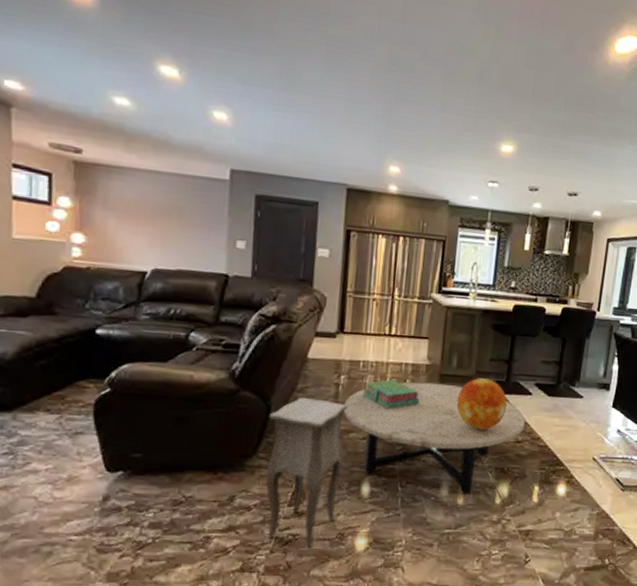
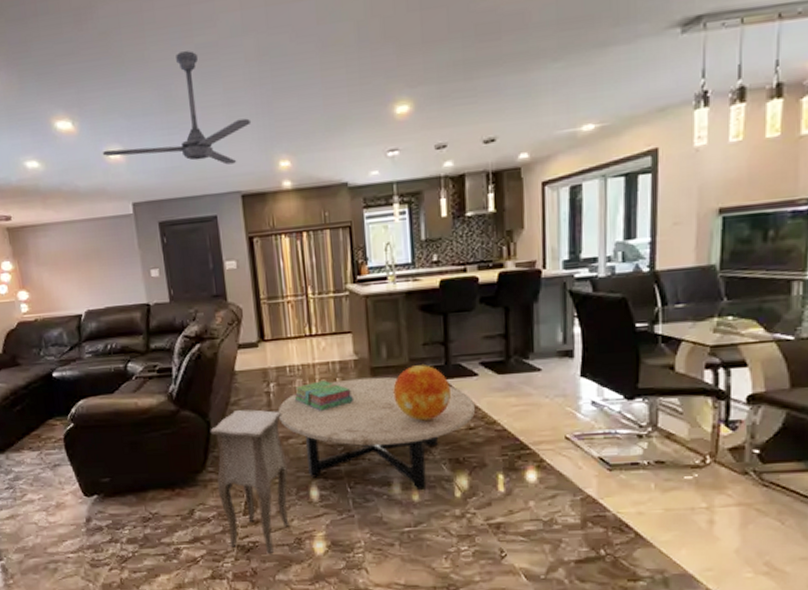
ceiling fan: none [207,37,370,157] -> present [102,51,252,165]

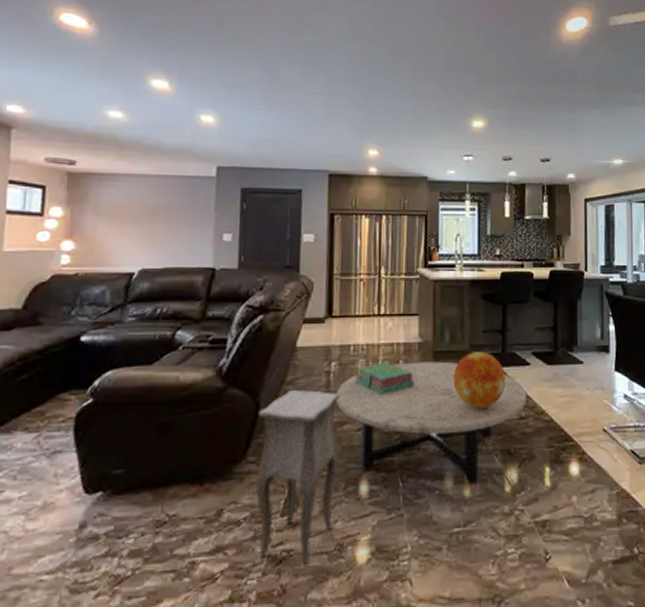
ceiling fan: present [102,51,252,165] -> none [194,43,347,145]

